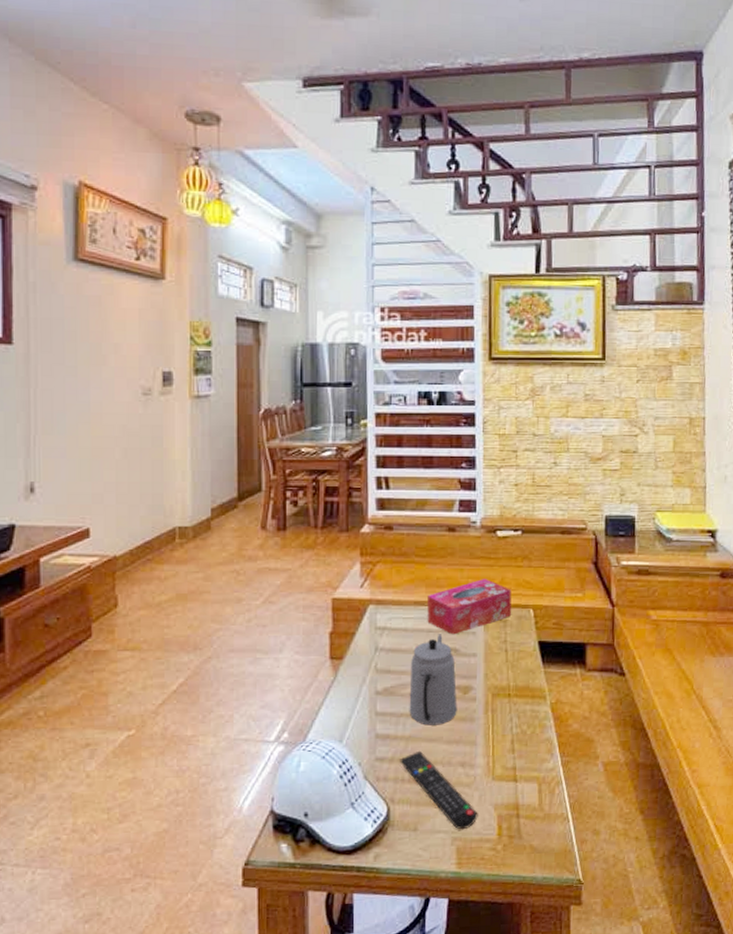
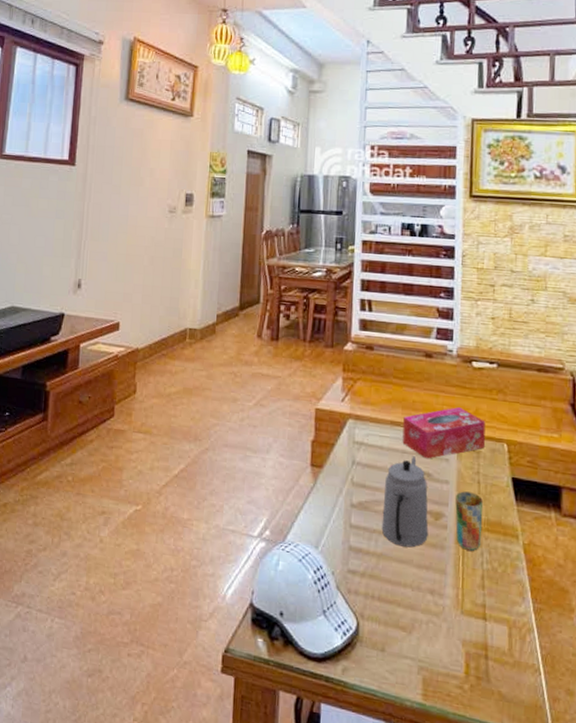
remote control: present [400,750,478,830] -> none [371,570,446,661]
cup: none [483,661,512,718] -> present [455,491,484,551]

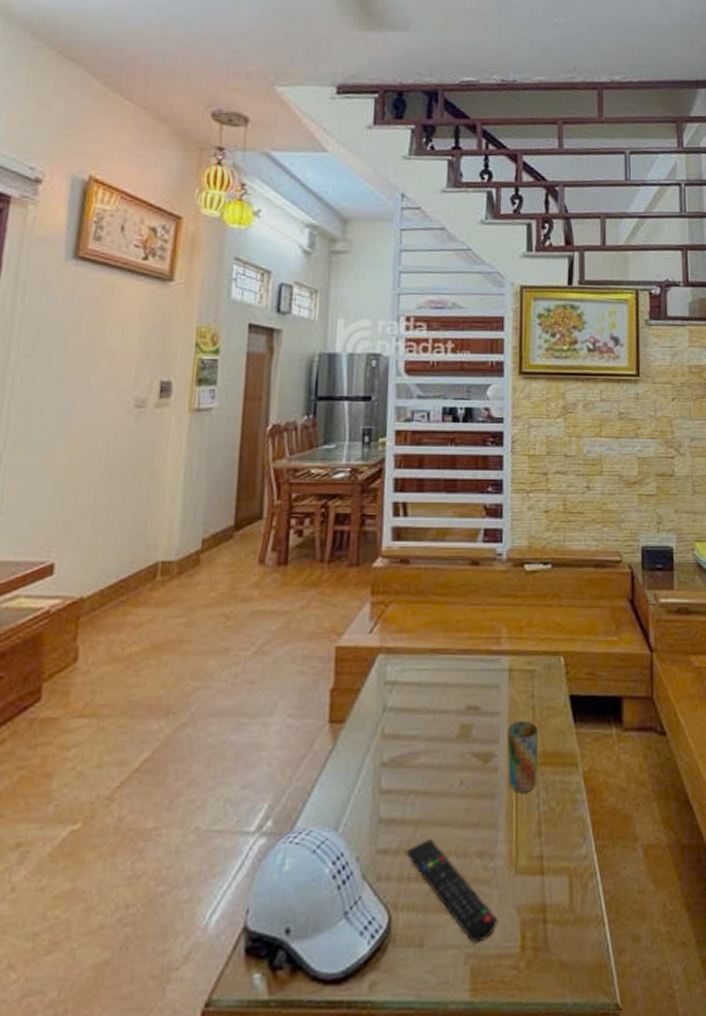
remote control: none [371,570,446,661] -> present [406,838,498,943]
teapot: present [381,456,429,548] -> none [419,688,476,805]
tissue box: present [402,407,486,459] -> none [444,621,541,689]

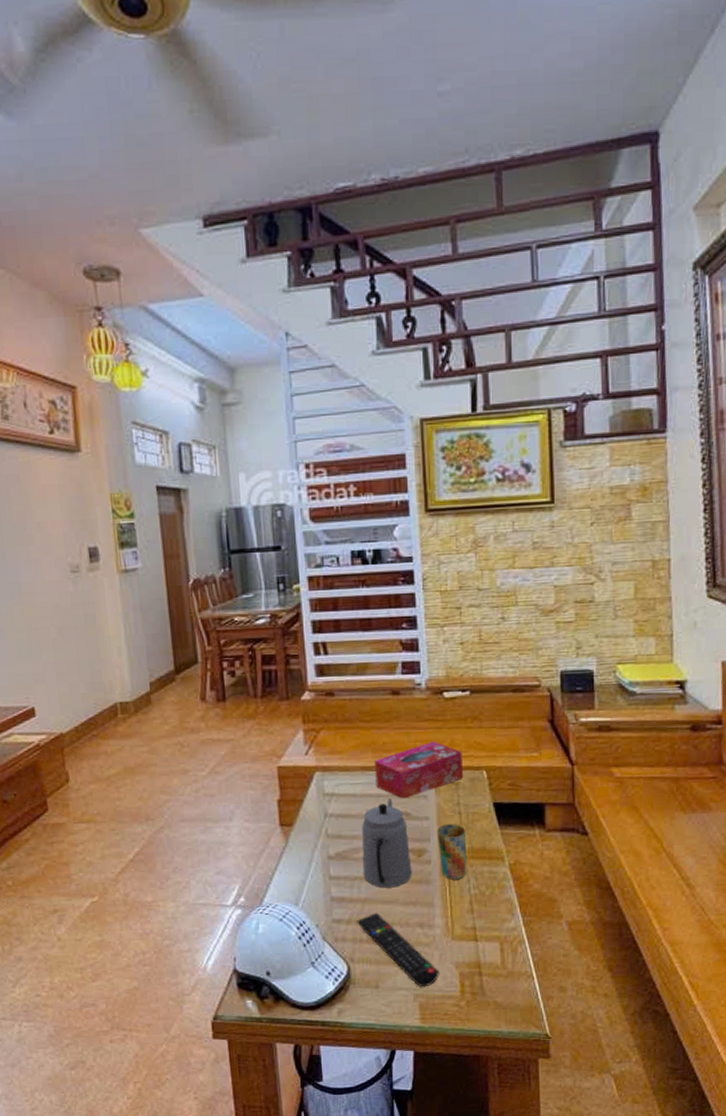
teapot: none [419,688,476,805] -> present [362,798,412,888]
tissue box: none [444,621,541,689] -> present [375,742,464,799]

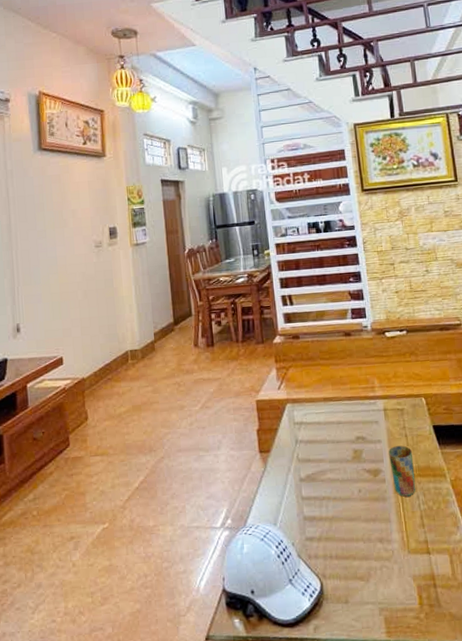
remote control: present [357,912,439,987] -> none [326,529,400,601]
teapot: present [362,798,412,888] -> none [326,425,371,507]
tissue box: present [375,742,464,799] -> none [334,374,407,425]

